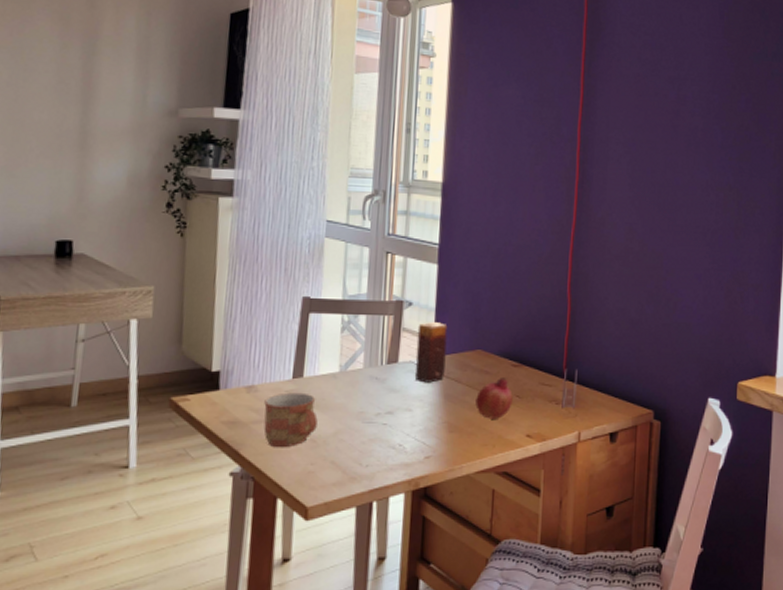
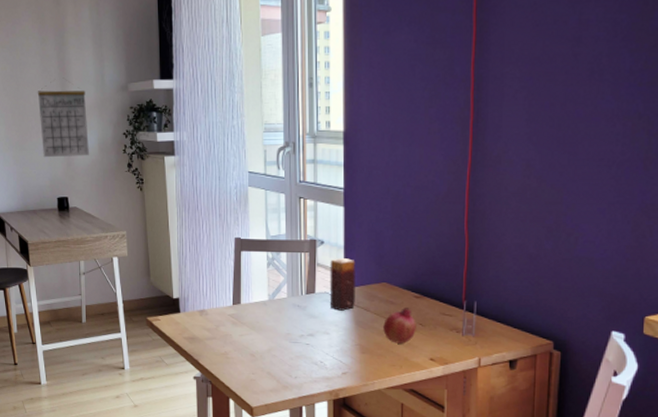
calendar: none [42,96,118,191] -> present [37,82,89,158]
mug: present [263,392,318,447] -> none [213,316,254,359]

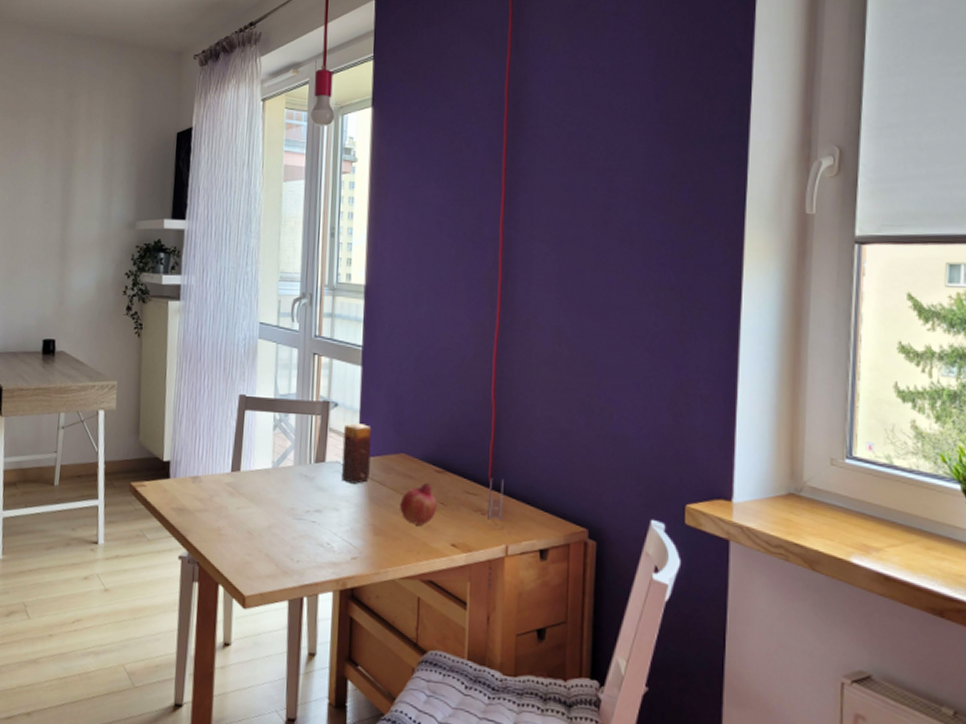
calendar: present [37,82,89,158] -> none [33,214,89,296]

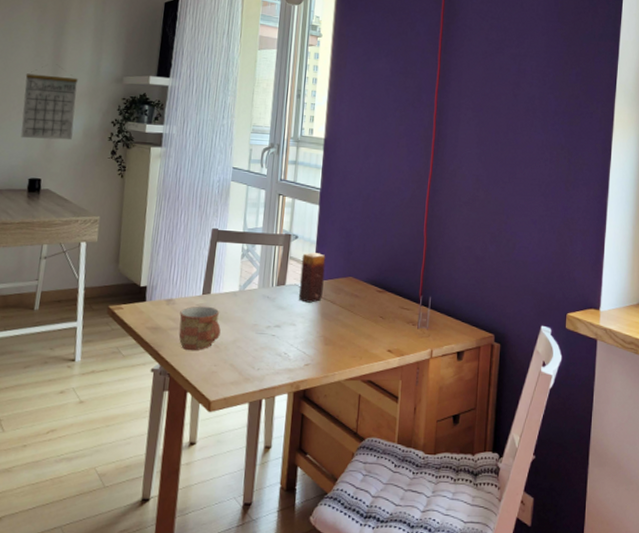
calendar: none [33,214,89,296] -> present [20,66,78,140]
mug: none [207,484,253,537] -> present [178,306,221,350]
fruit: present [400,483,437,526] -> none [347,301,377,336]

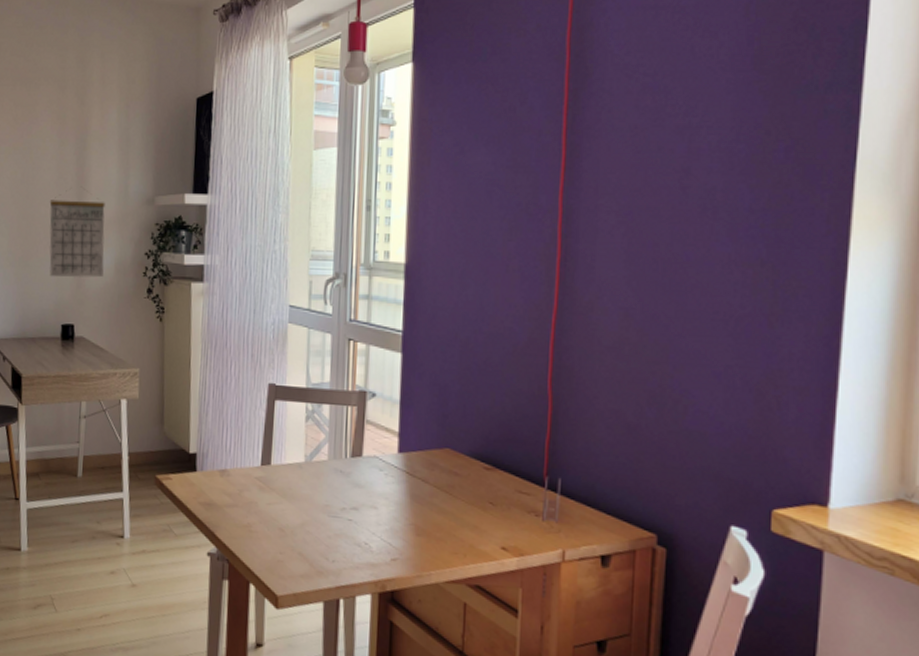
mug: present [178,306,221,350] -> none [236,479,285,534]
candle: present [298,252,326,303] -> none [379,415,413,481]

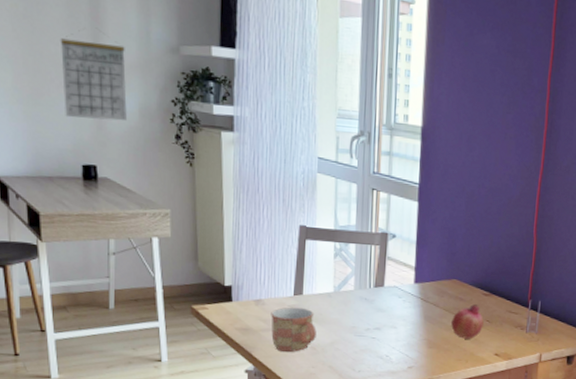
mug: none [236,479,285,534] -> present [271,307,316,352]
fruit: none [444,481,486,526] -> present [451,304,484,339]

